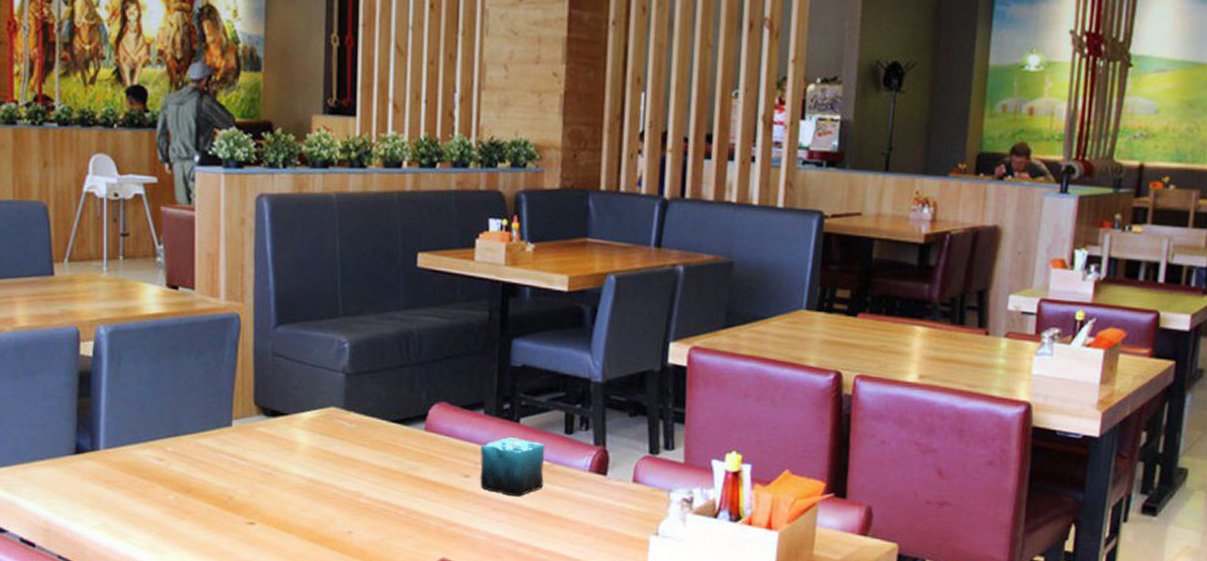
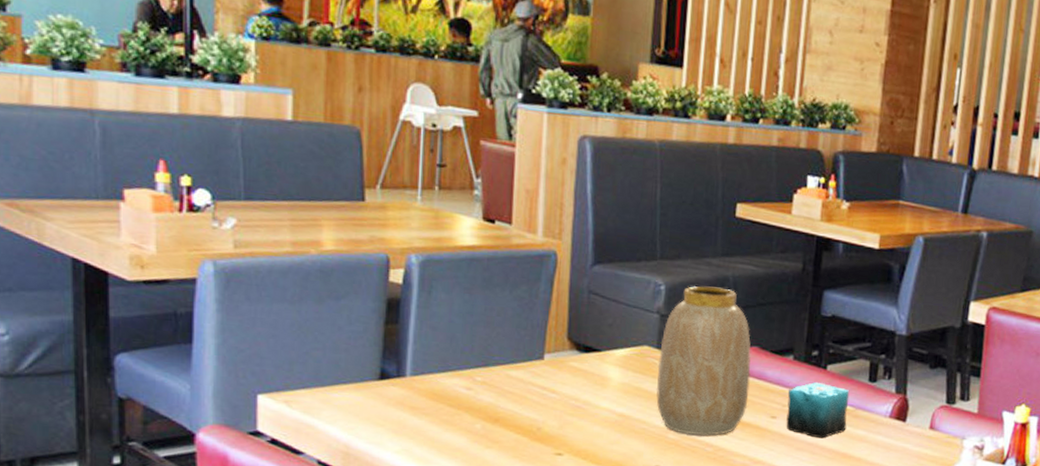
vase: none [345,341,441,499] -> present [656,286,751,436]

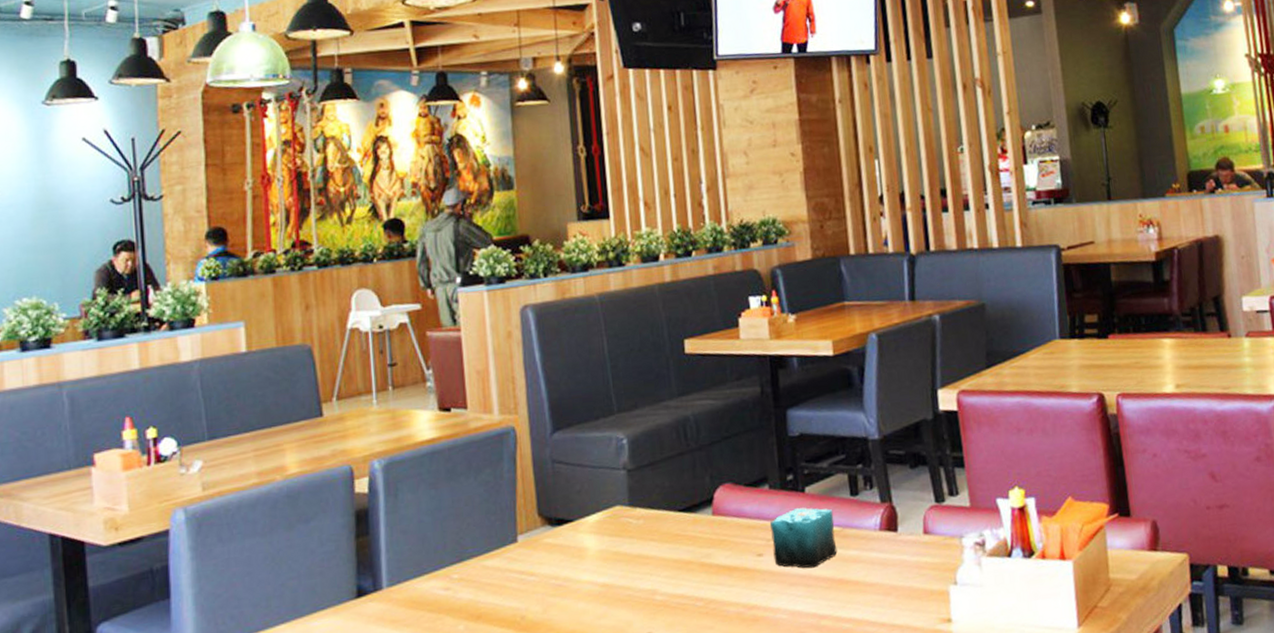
vase: present [656,286,751,436] -> none [632,429,732,593]

